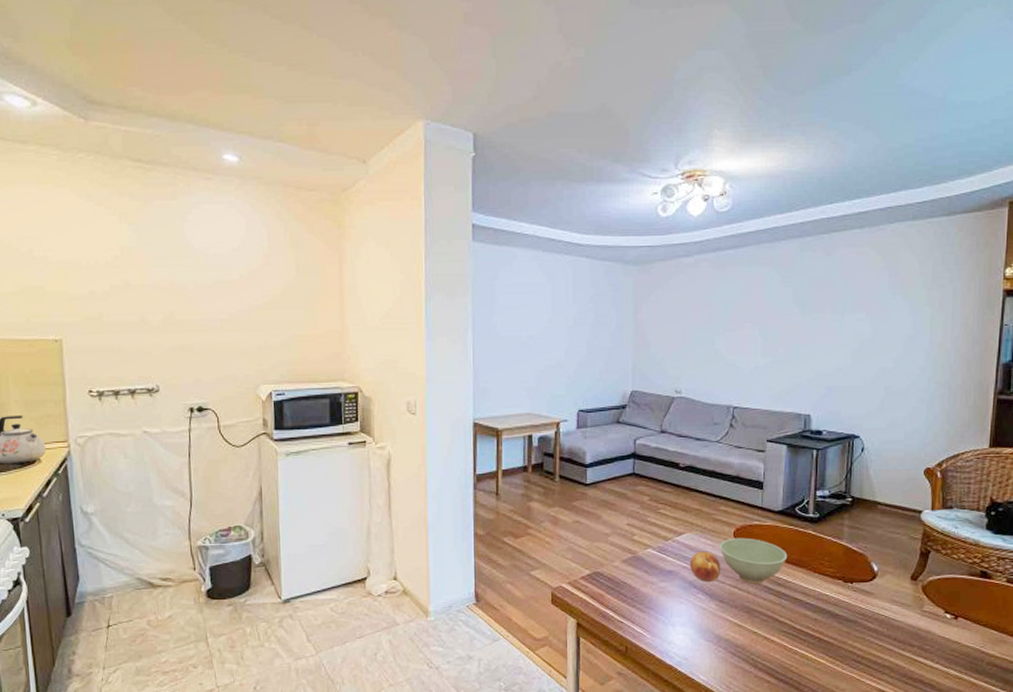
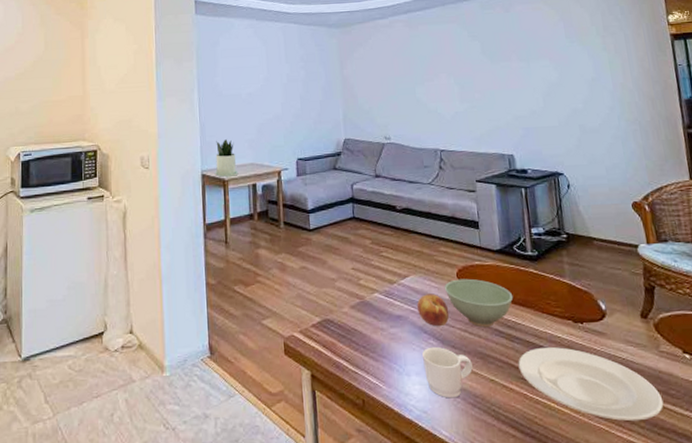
planter: none [487,386,514,426] -> present [214,140,238,177]
mug: none [688,600,737,648] -> present [422,346,473,399]
plate: none [782,604,917,671] -> present [518,347,664,421]

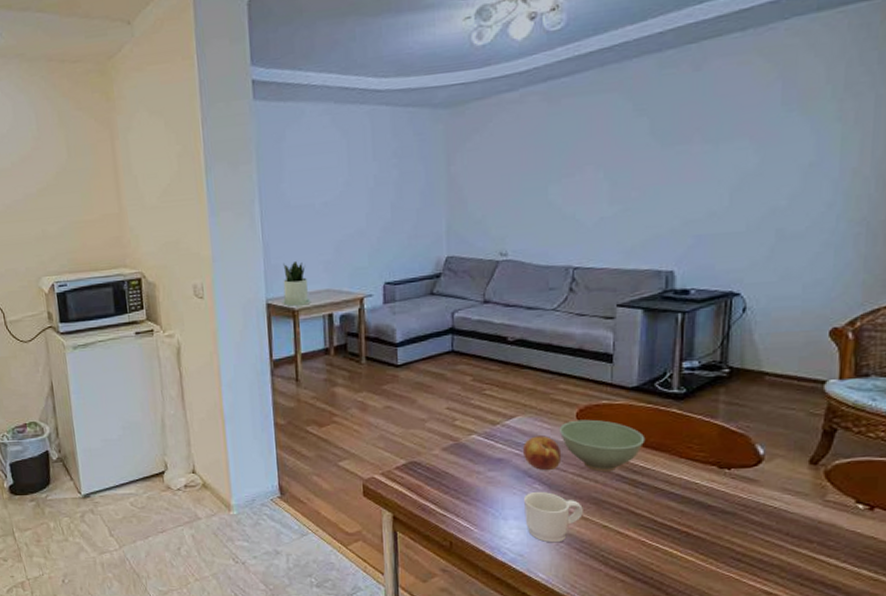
plate: present [518,347,664,421] -> none [639,494,816,570]

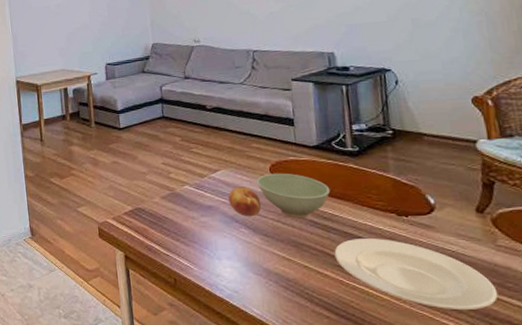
planter: present [281,262,311,306] -> none [27,48,50,83]
mug: present [523,491,583,543] -> none [233,234,286,281]
plate: none [639,494,816,570] -> present [334,238,499,309]

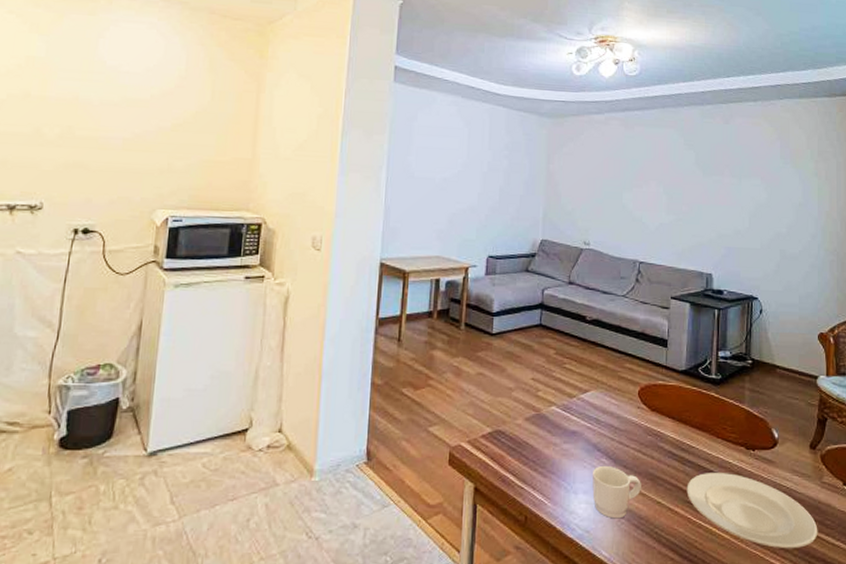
fruit: present [227,186,262,217] -> none [593,411,626,446]
mug: none [233,234,286,281] -> present [592,465,641,519]
bowl: present [256,173,331,218] -> none [624,397,691,449]

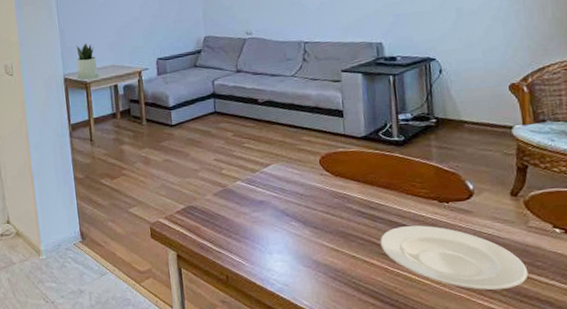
planter: none [394,226,422,268] -> present [76,44,100,80]
mug: present [592,465,641,519] -> none [283,228,334,273]

